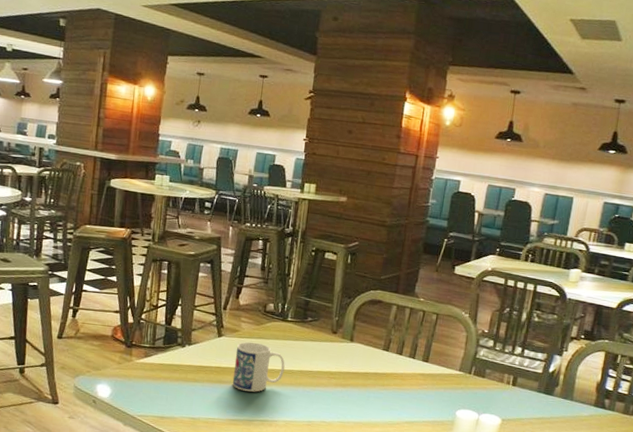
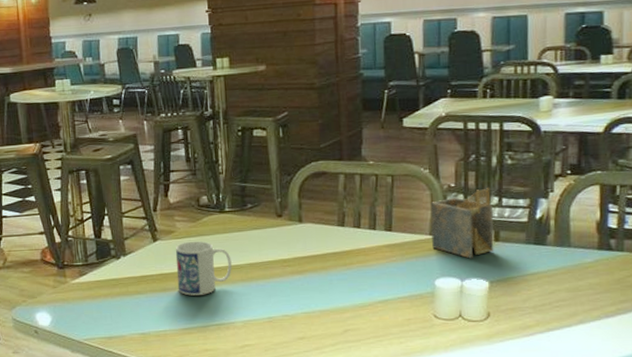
napkin holder: none [459,338,517,397] -> present [430,188,494,259]

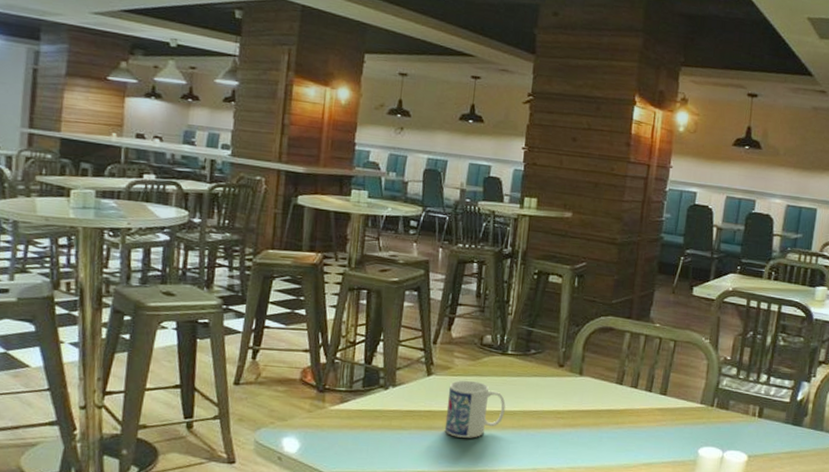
napkin holder: present [430,188,494,259] -> none [701,365,761,432]

